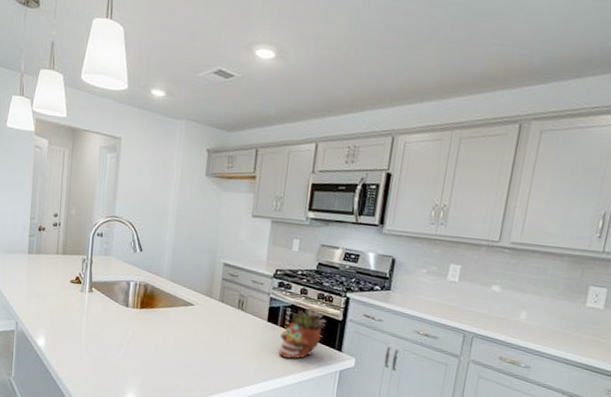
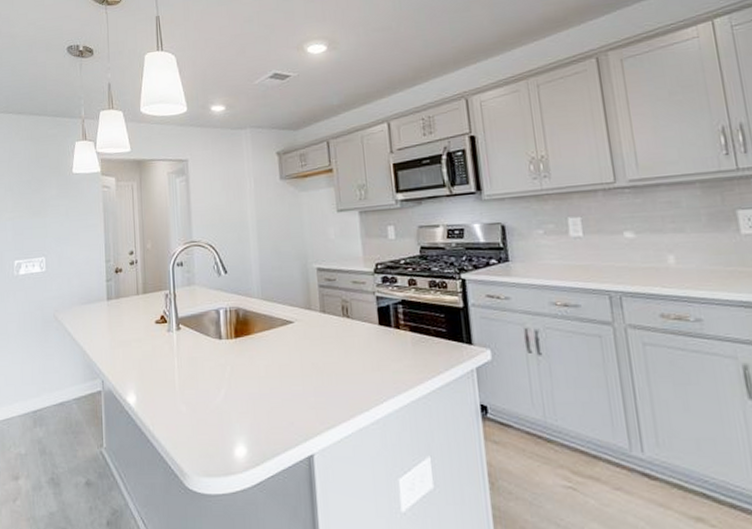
succulent planter: present [278,307,326,359] -> none [397,298,446,365]

